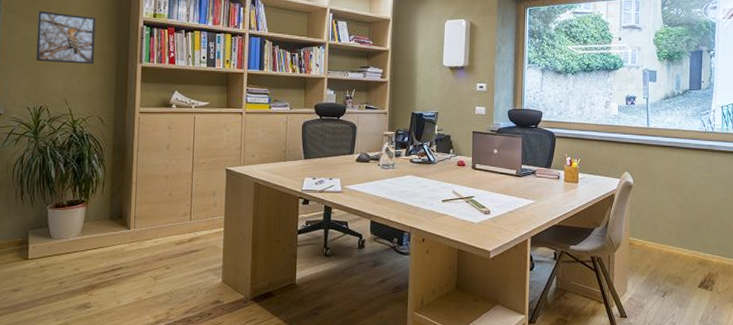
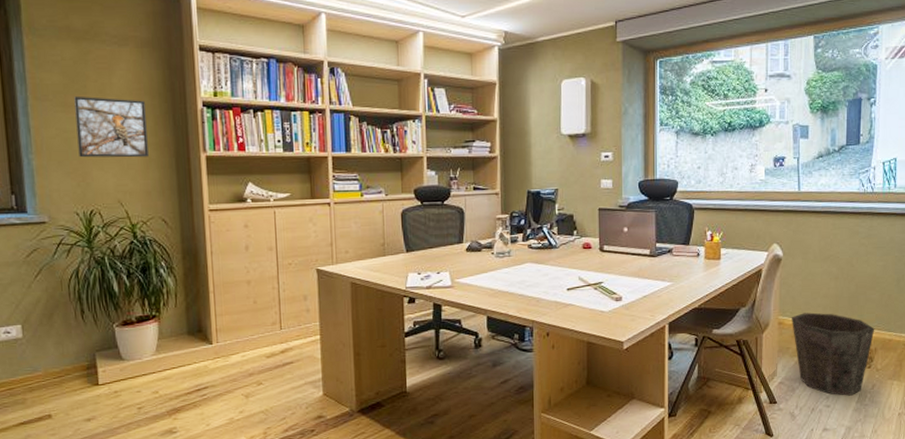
waste bin: none [640,236,716,315] -> present [791,312,875,396]

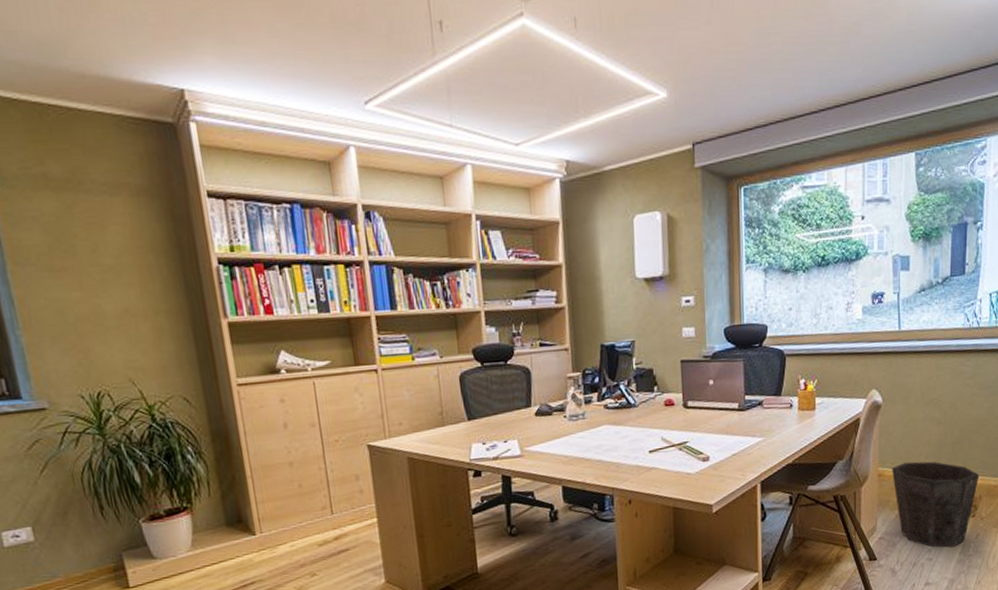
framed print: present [74,96,149,158] -> none [62,258,160,331]

